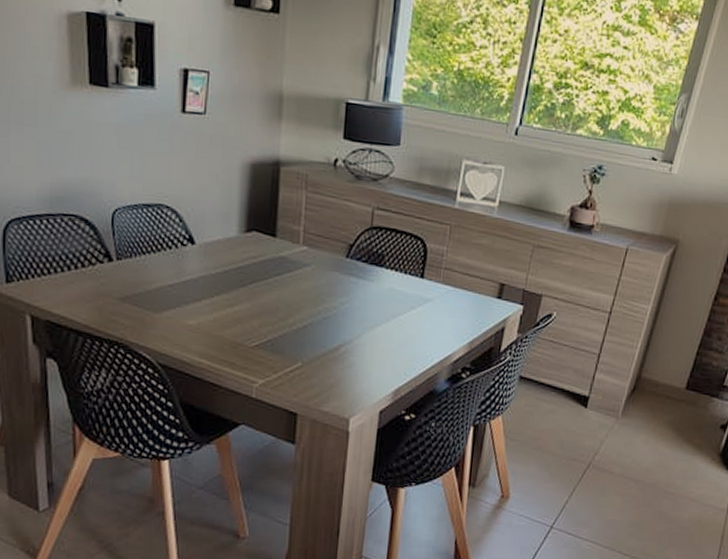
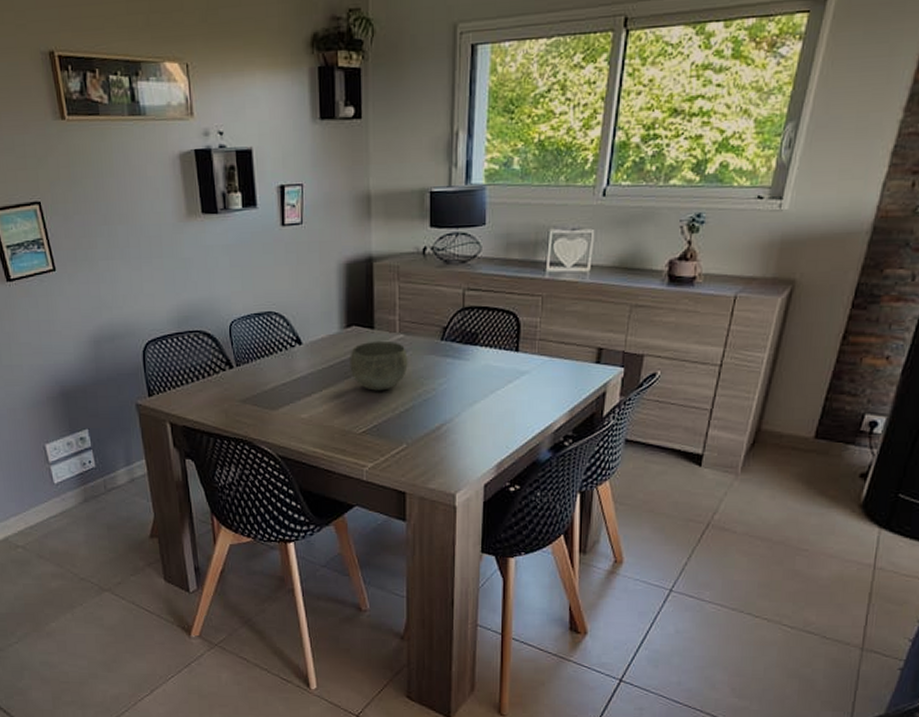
bowl: none [246,250,310,304] -> present [350,340,408,391]

